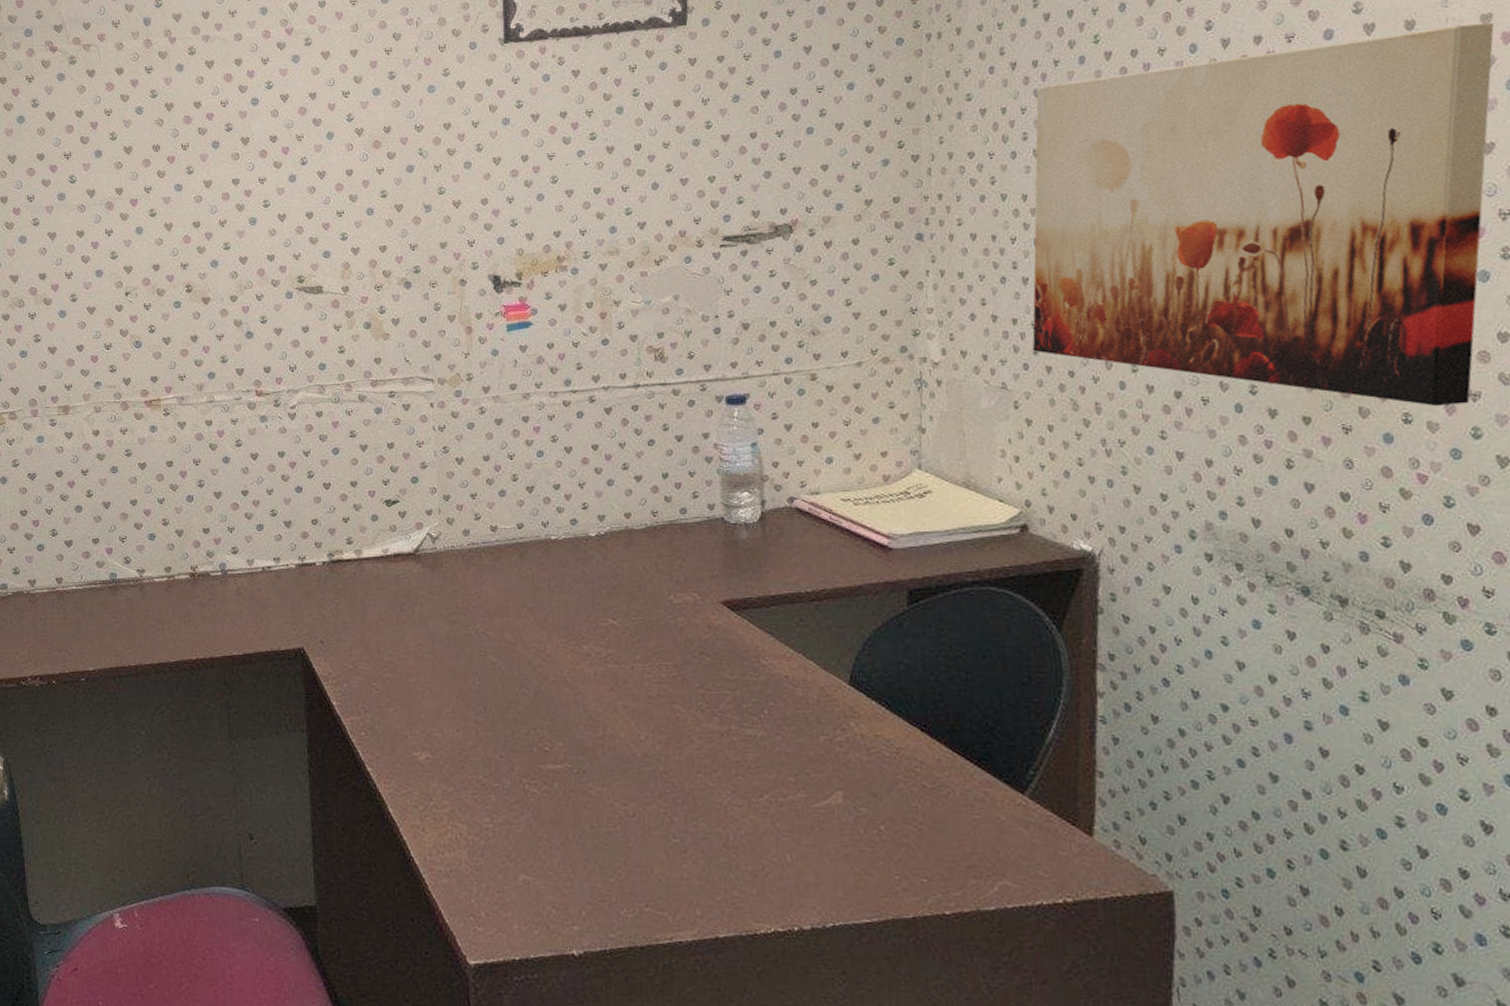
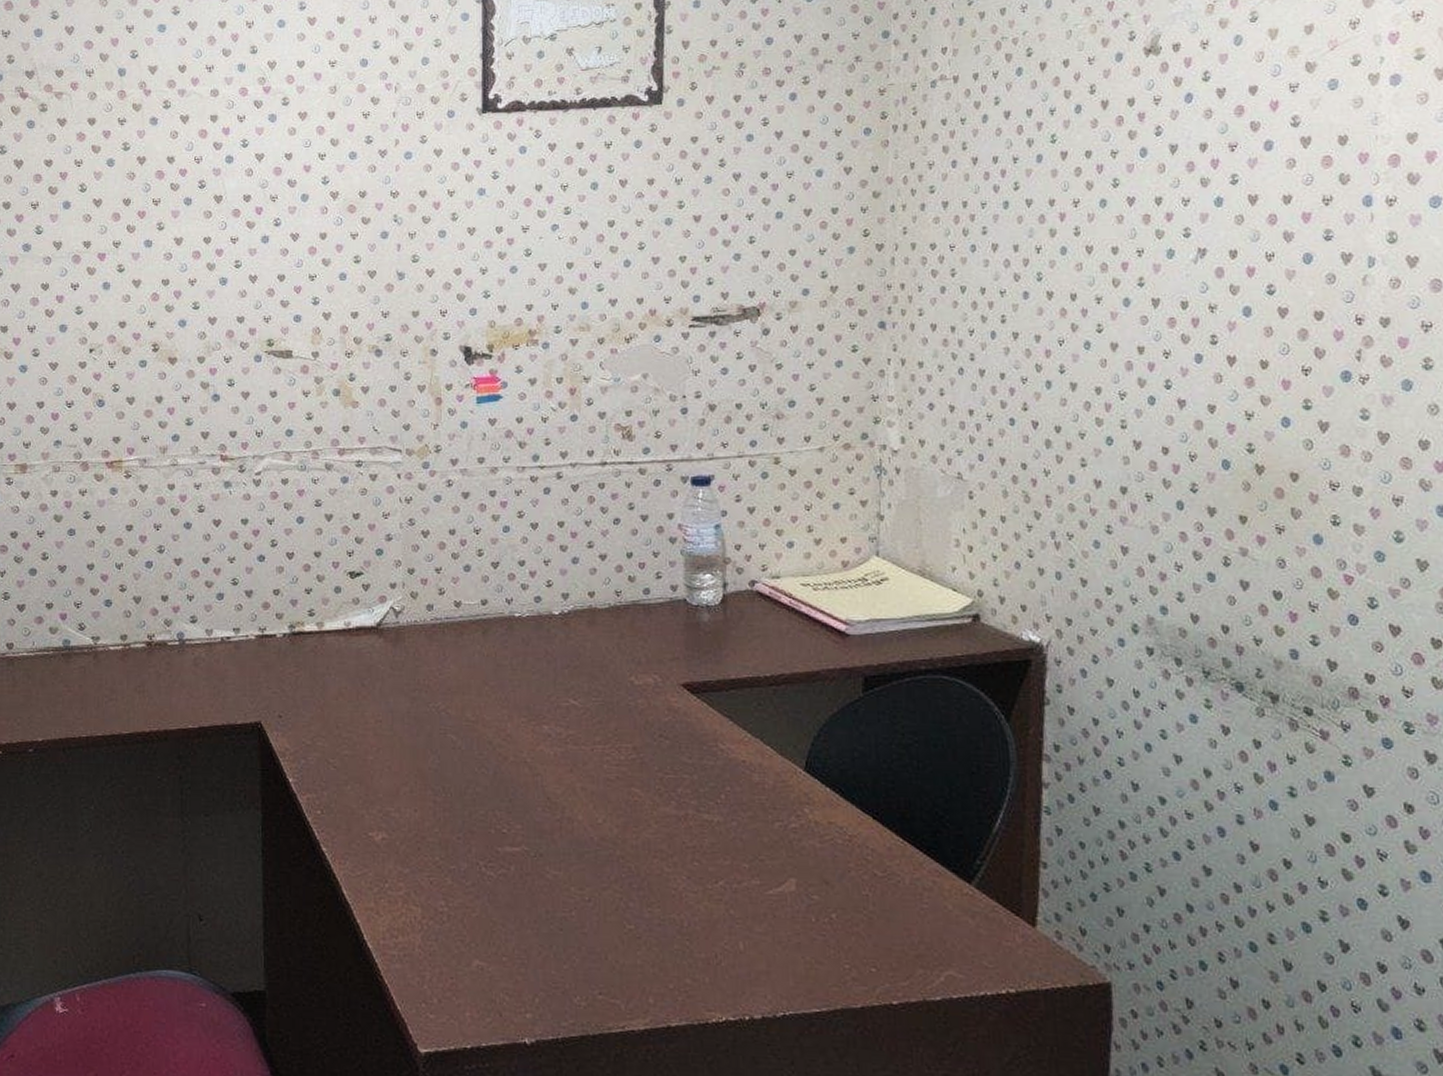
wall art: present [1032,23,1494,407] -> none [987,141,1419,510]

